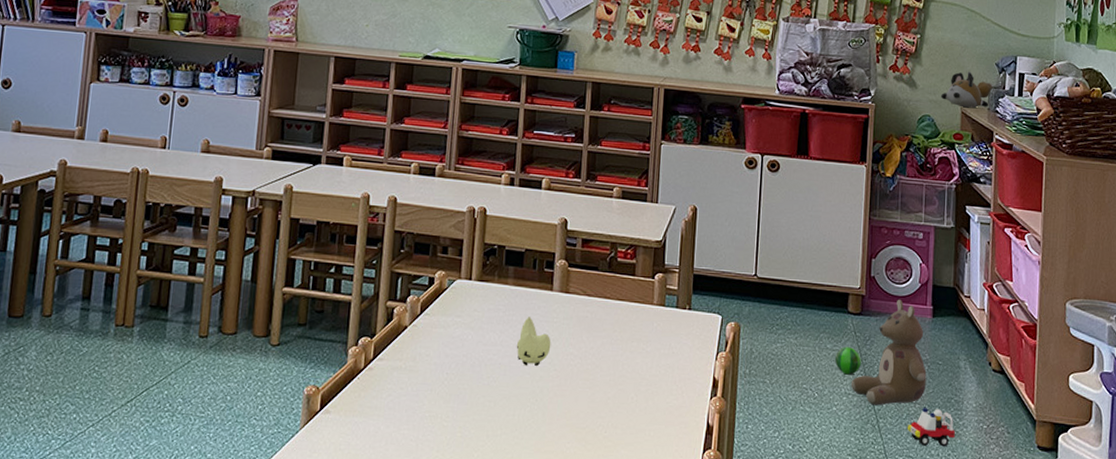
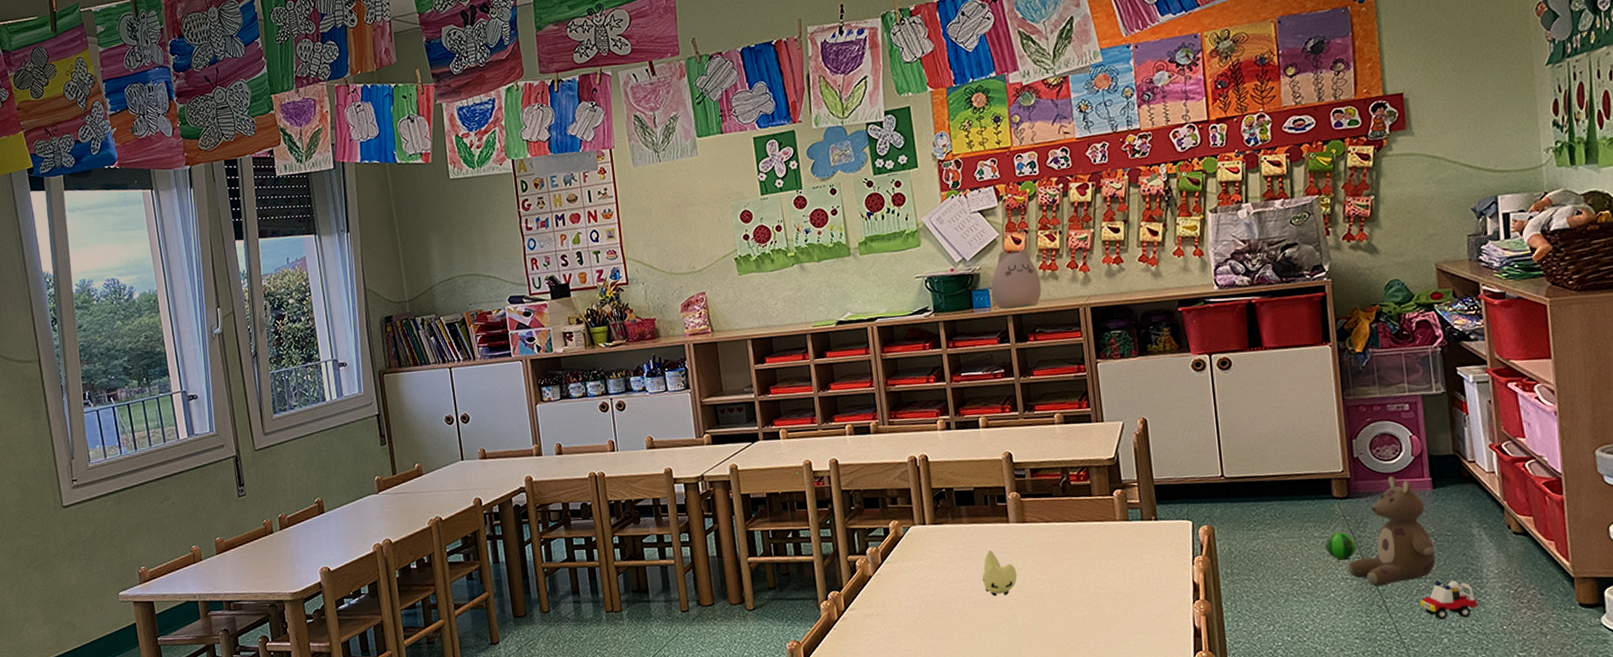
plush toy: none [577,17,624,77] -> present [991,248,1042,309]
plush toy: present [941,71,993,109] -> none [1409,223,1472,264]

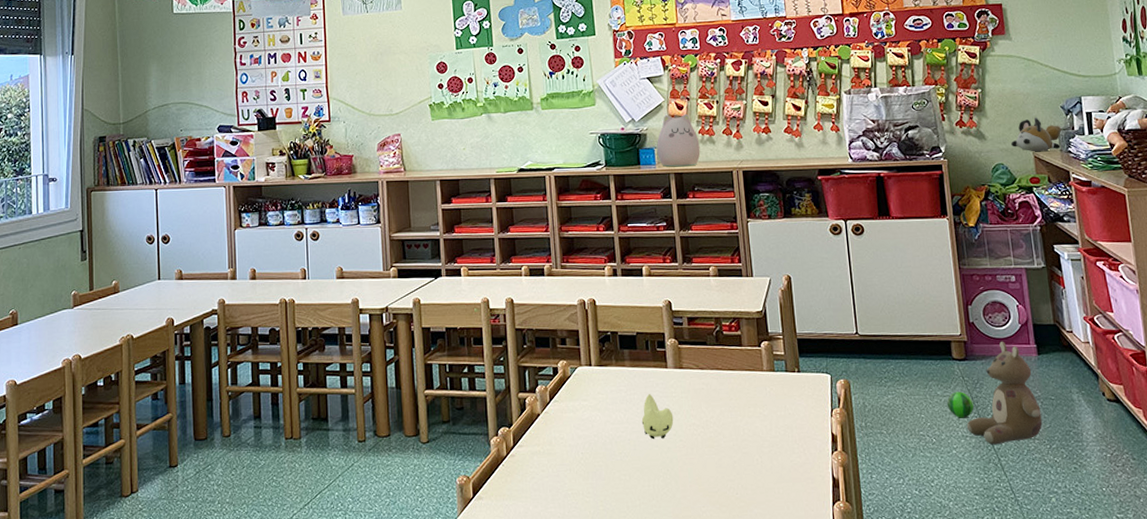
plush toy: none [1409,223,1472,264] -> present [1011,117,1062,152]
toy truck: present [1419,580,1477,620] -> none [1029,442,1080,479]

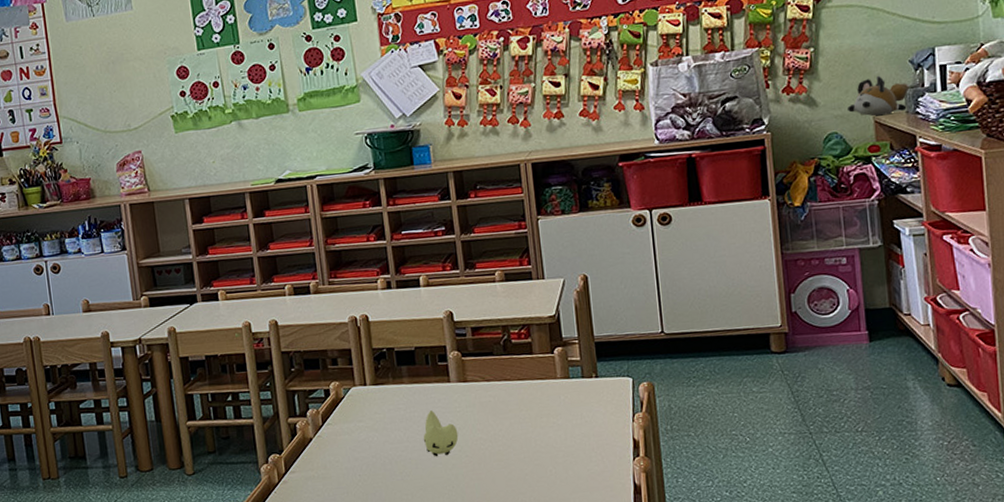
plush toy: present [657,113,701,167] -> none [432,103,483,165]
toy ball: present [946,392,974,418] -> none [763,386,794,415]
stuffed bear: present [966,341,1043,445] -> none [785,329,872,441]

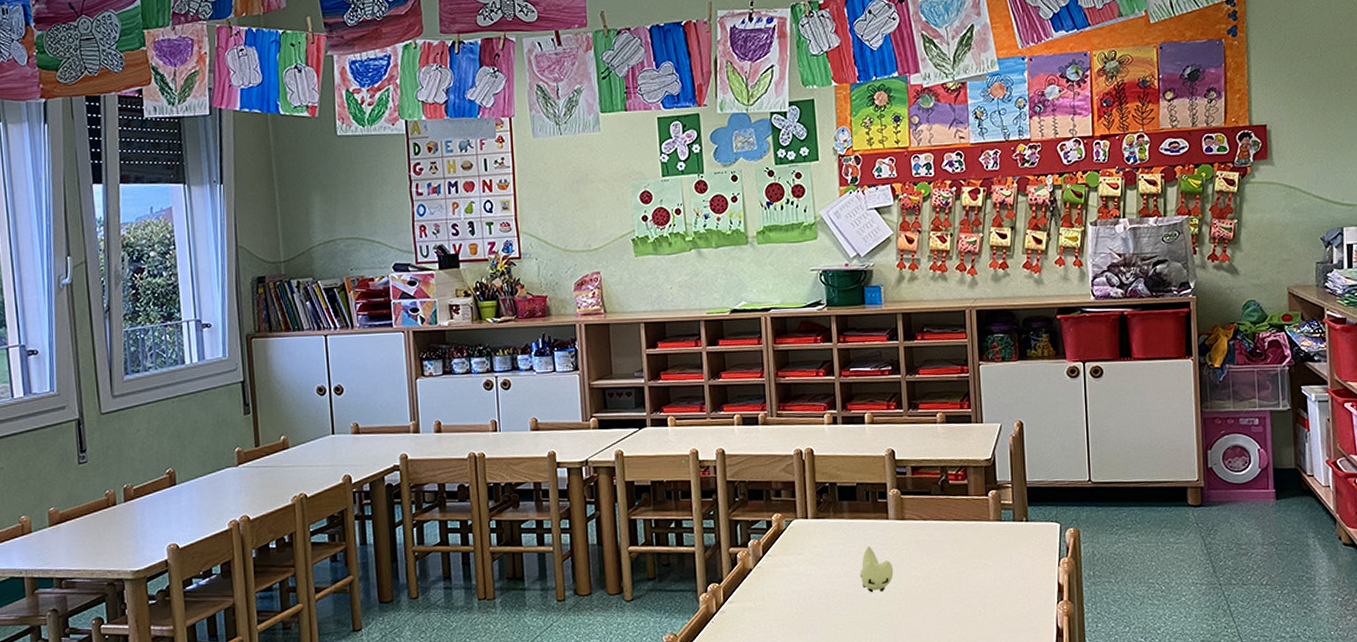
plush toy: present [848,75,910,117] -> none [1265,249,1320,288]

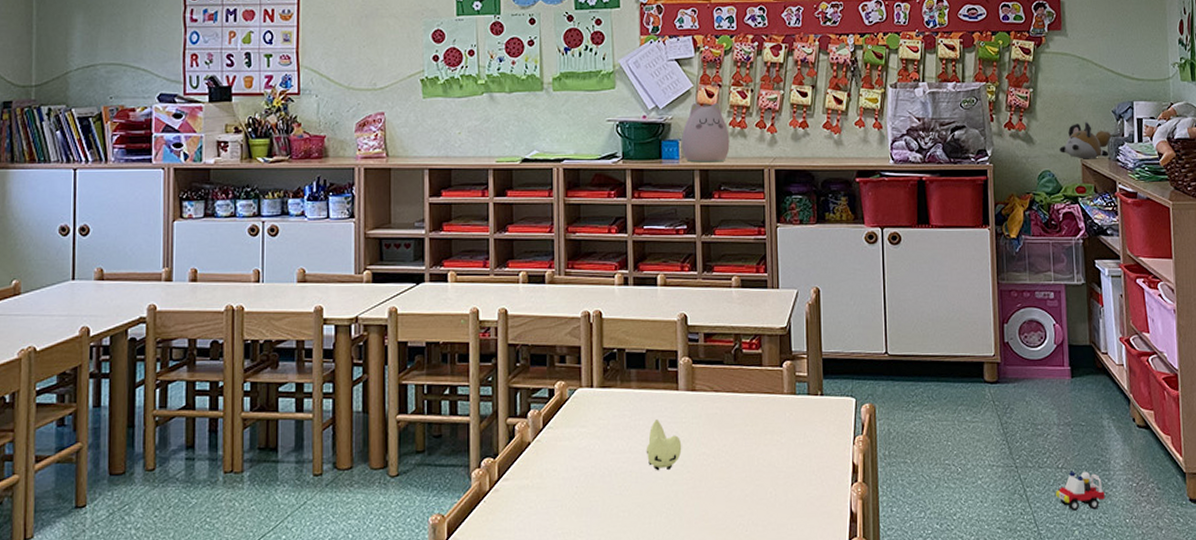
plush toy: none [884,247,931,307] -> present [682,102,730,163]
toy truck: none [1259,587,1309,625] -> present [1055,471,1105,511]
plush toy: none [1265,249,1320,288] -> present [1060,121,1112,159]

